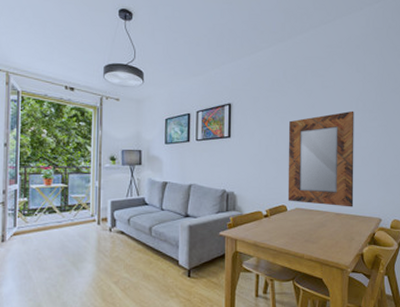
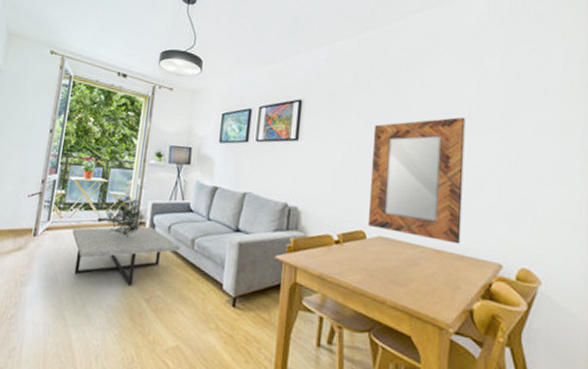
coffee table: none [40,222,139,273] -> present [72,226,180,286]
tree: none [63,197,108,233] -> present [98,195,148,238]

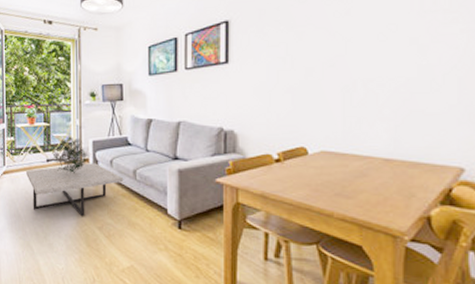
home mirror: present [367,116,466,244] -> none [308,13,417,151]

